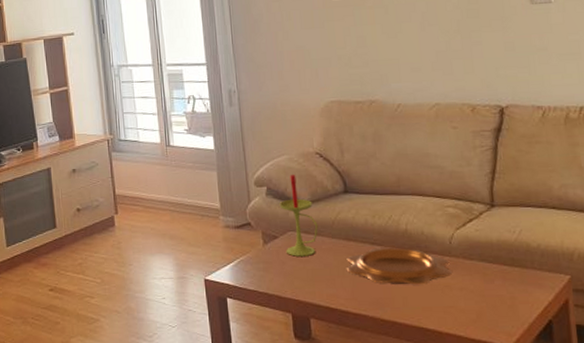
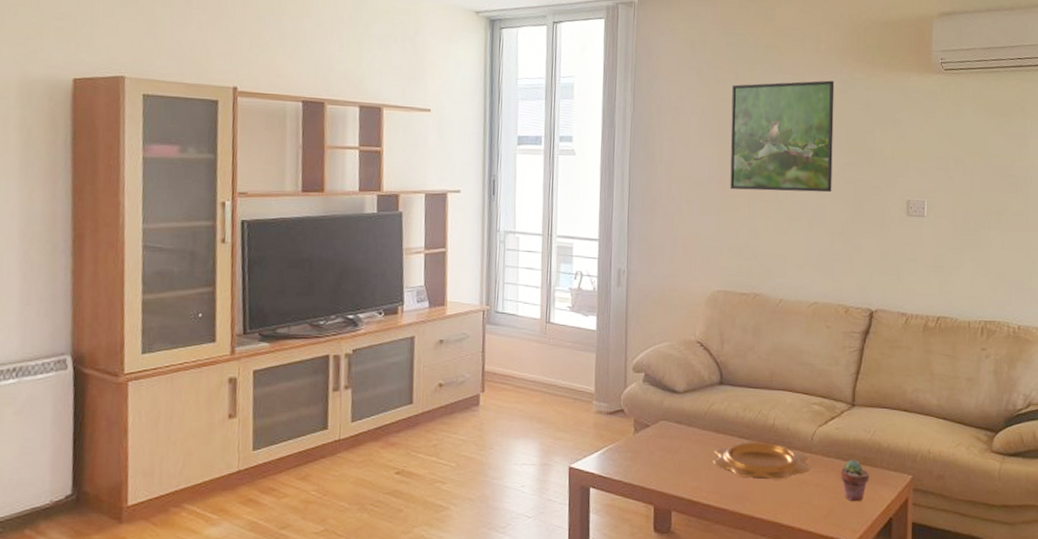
candle: present [279,174,318,257] -> none [655,361,691,447]
potted succulent: none [485,262,521,305] -> present [840,460,870,502]

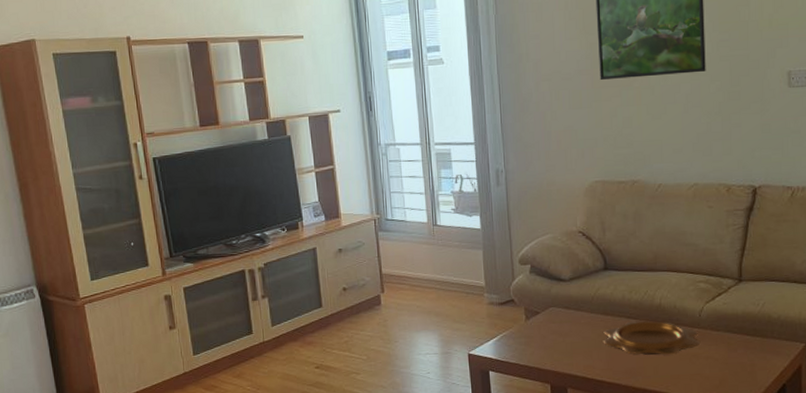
potted succulent: present [840,460,870,502] -> none [730,332,761,371]

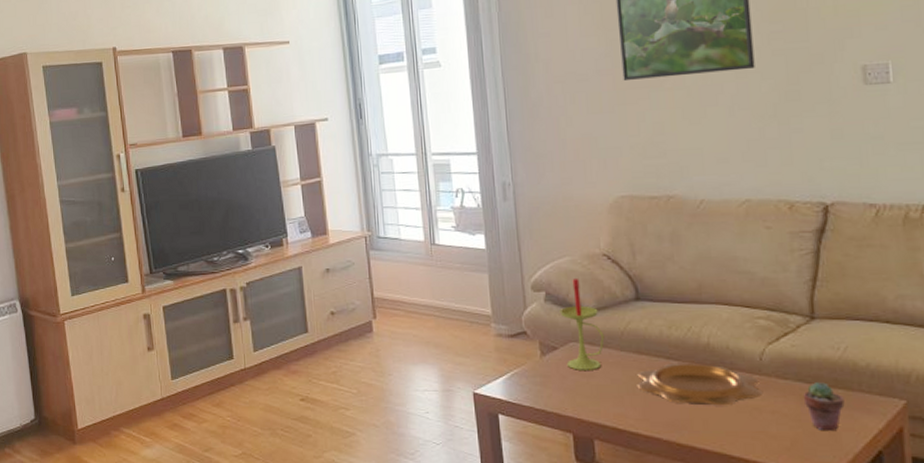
candle: none [542,252,578,331] -> present [560,277,605,370]
potted succulent: none [730,332,761,371] -> present [803,382,845,432]

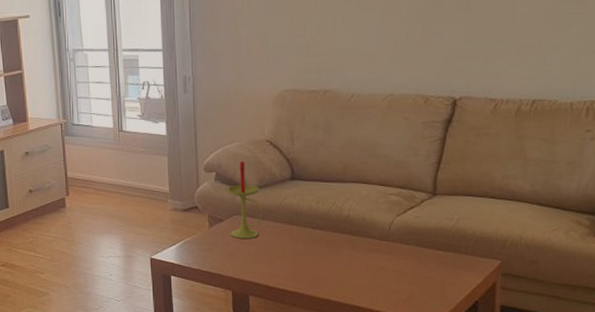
decorative bowl: present [636,364,762,406] -> none [287,232,388,267]
potted succulent: present [803,382,845,432] -> none [420,247,453,286]

